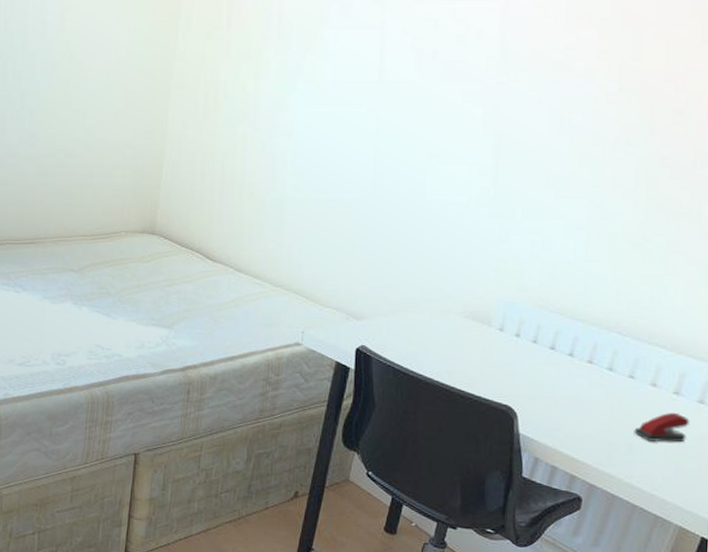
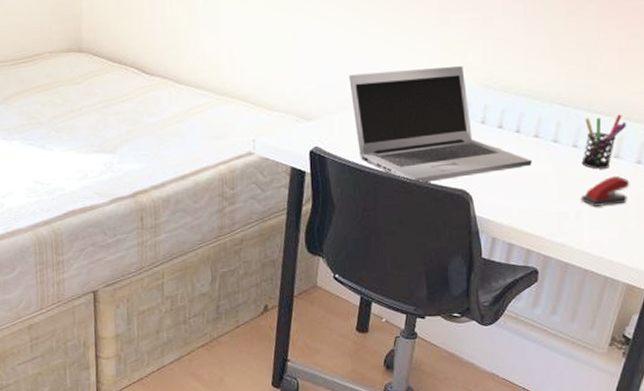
laptop: none [402,281,583,394] -> present [349,66,532,183]
pen holder: none [637,350,690,404] -> present [581,114,626,169]

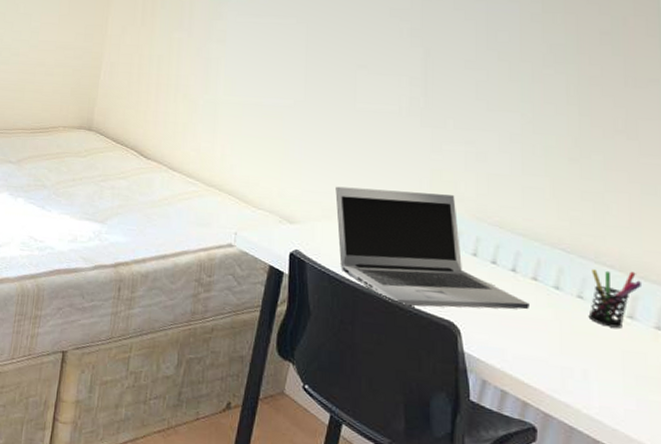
stapler: present [581,175,630,207] -> none [588,337,648,372]

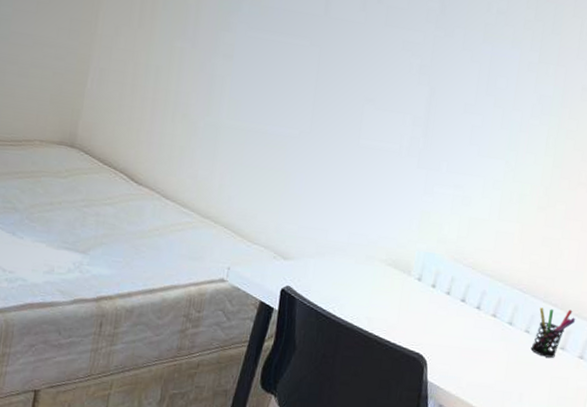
laptop: present [335,186,529,310] -> none [328,223,487,343]

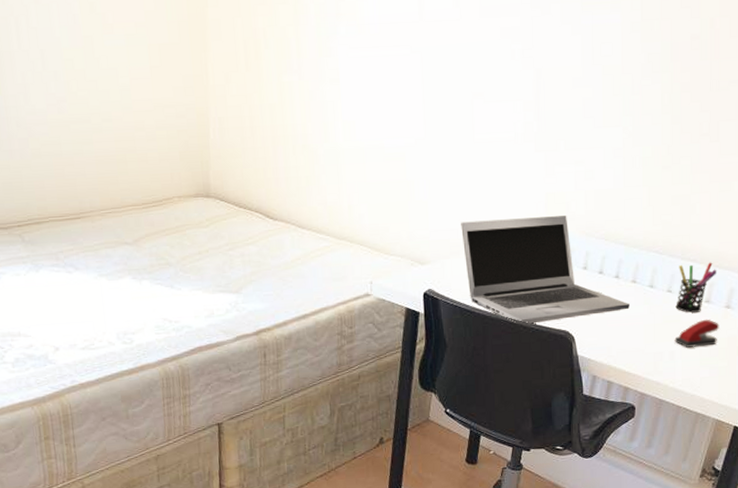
laptop: none [328,223,487,343] -> present [461,215,630,324]
stapler: none [525,365,571,394] -> present [674,319,720,348]

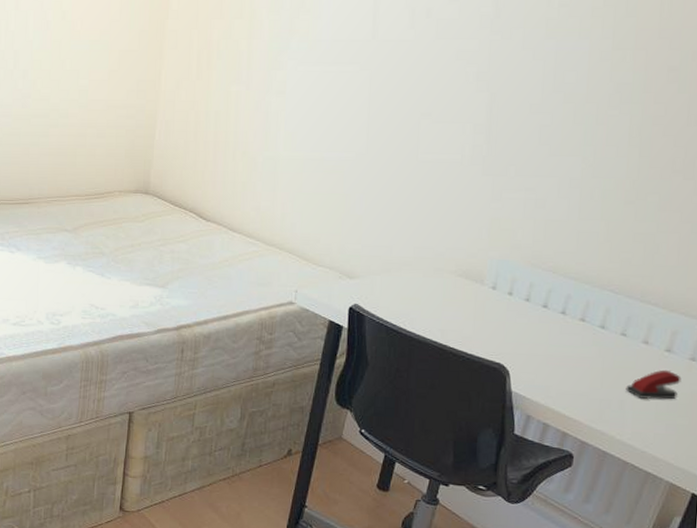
laptop: present [461,215,630,324] -> none [395,240,576,352]
pen holder: present [675,262,716,313] -> none [629,308,682,361]

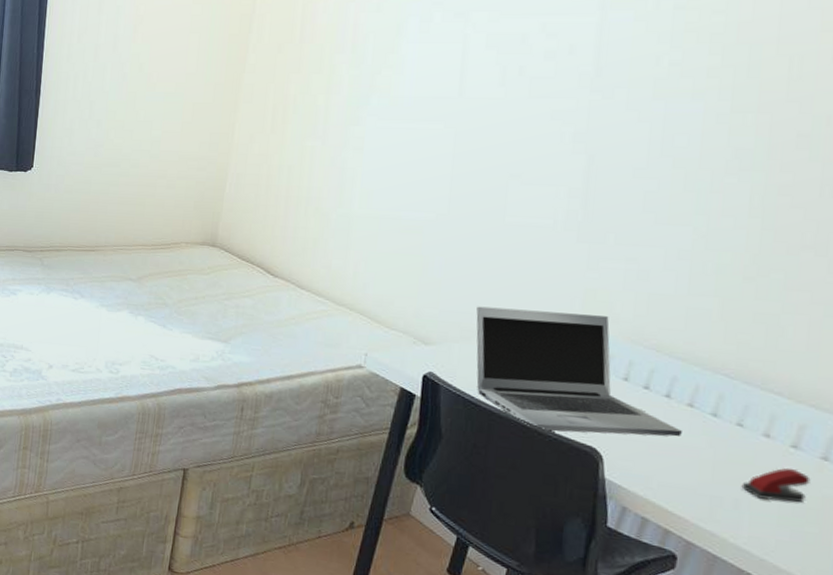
laptop: none [395,240,576,352] -> present [476,306,682,437]

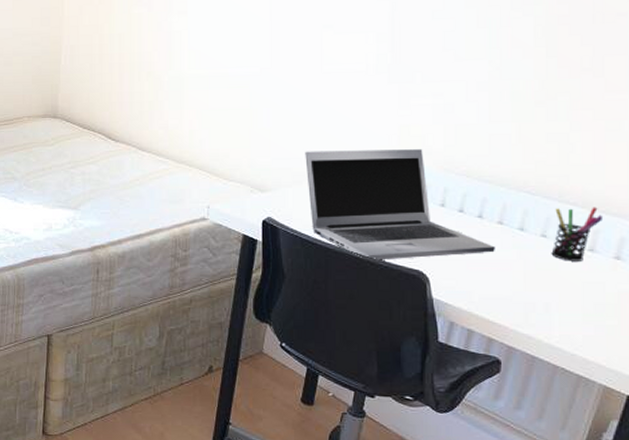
stapler: present [741,467,811,503] -> none [550,269,607,300]
pen holder: none [747,396,811,458] -> present [551,207,602,261]

